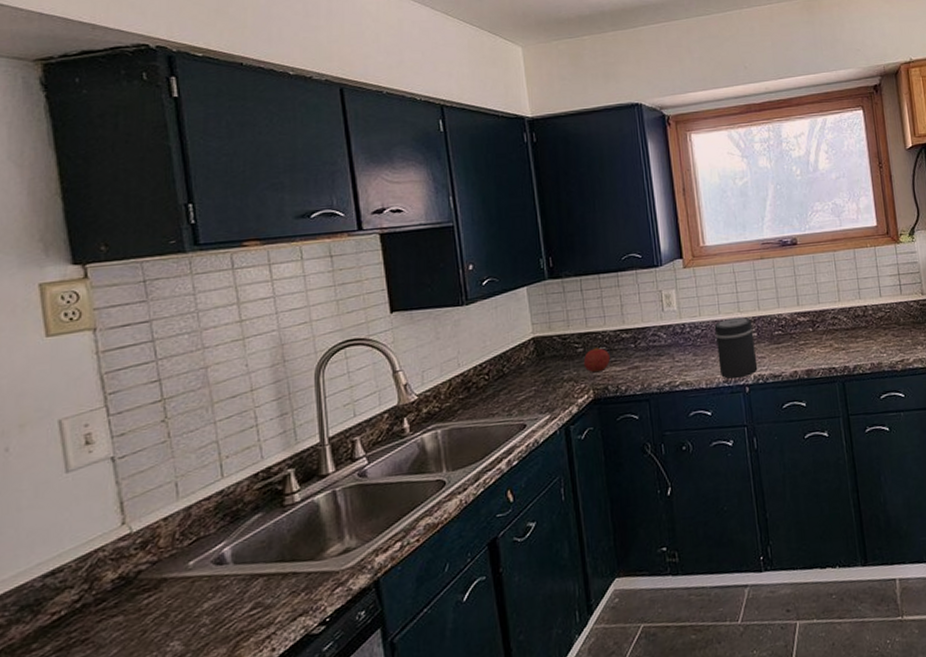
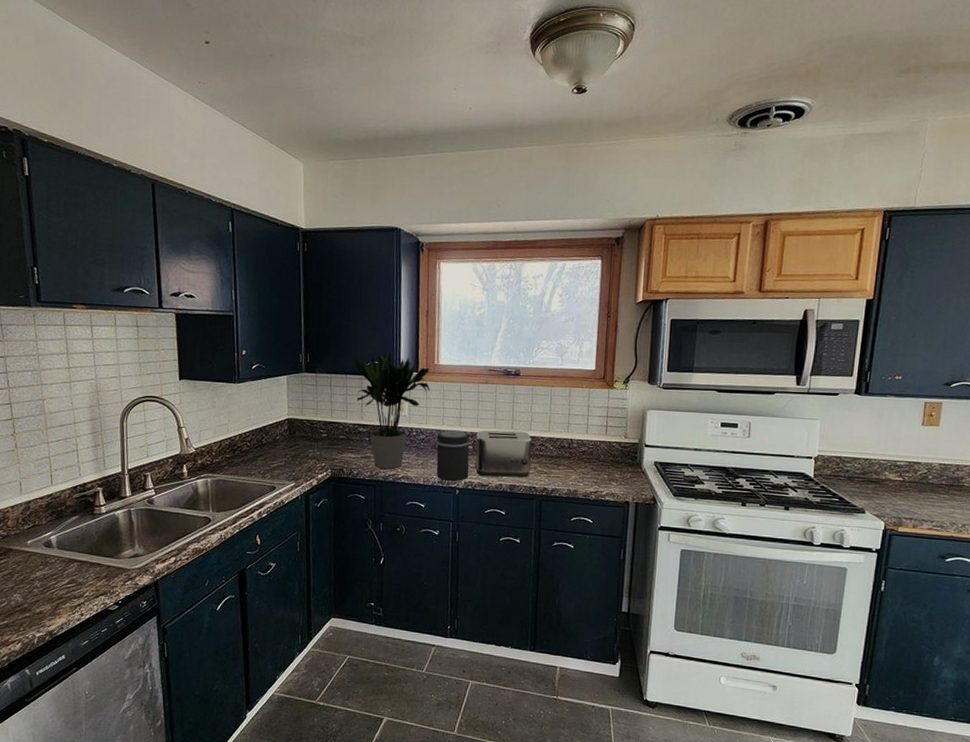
fruit: present [583,346,611,373] -> none [325,435,348,456]
potted plant: none [604,240,699,379] -> present [353,351,431,470]
toaster: none [759,306,827,366] -> present [474,430,536,478]

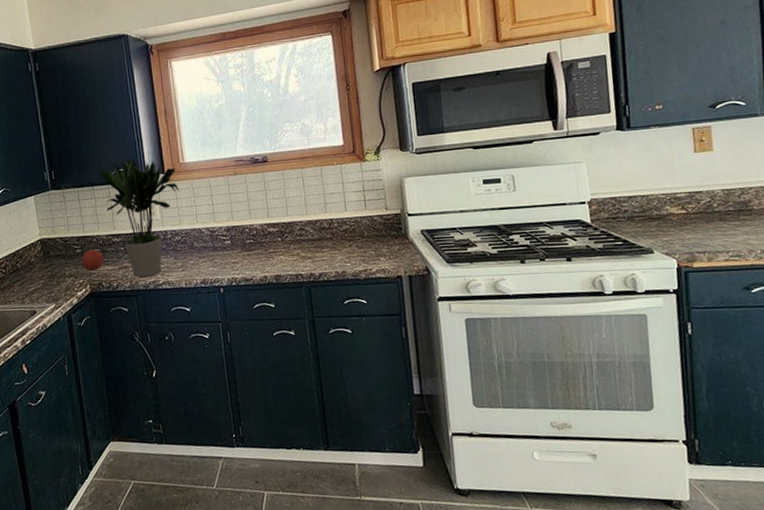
fruit: none [325,435,348,456] -> present [81,248,104,271]
cylinder: present [436,430,470,482] -> none [192,227,231,281]
toaster: present [474,430,536,478] -> none [232,218,295,271]

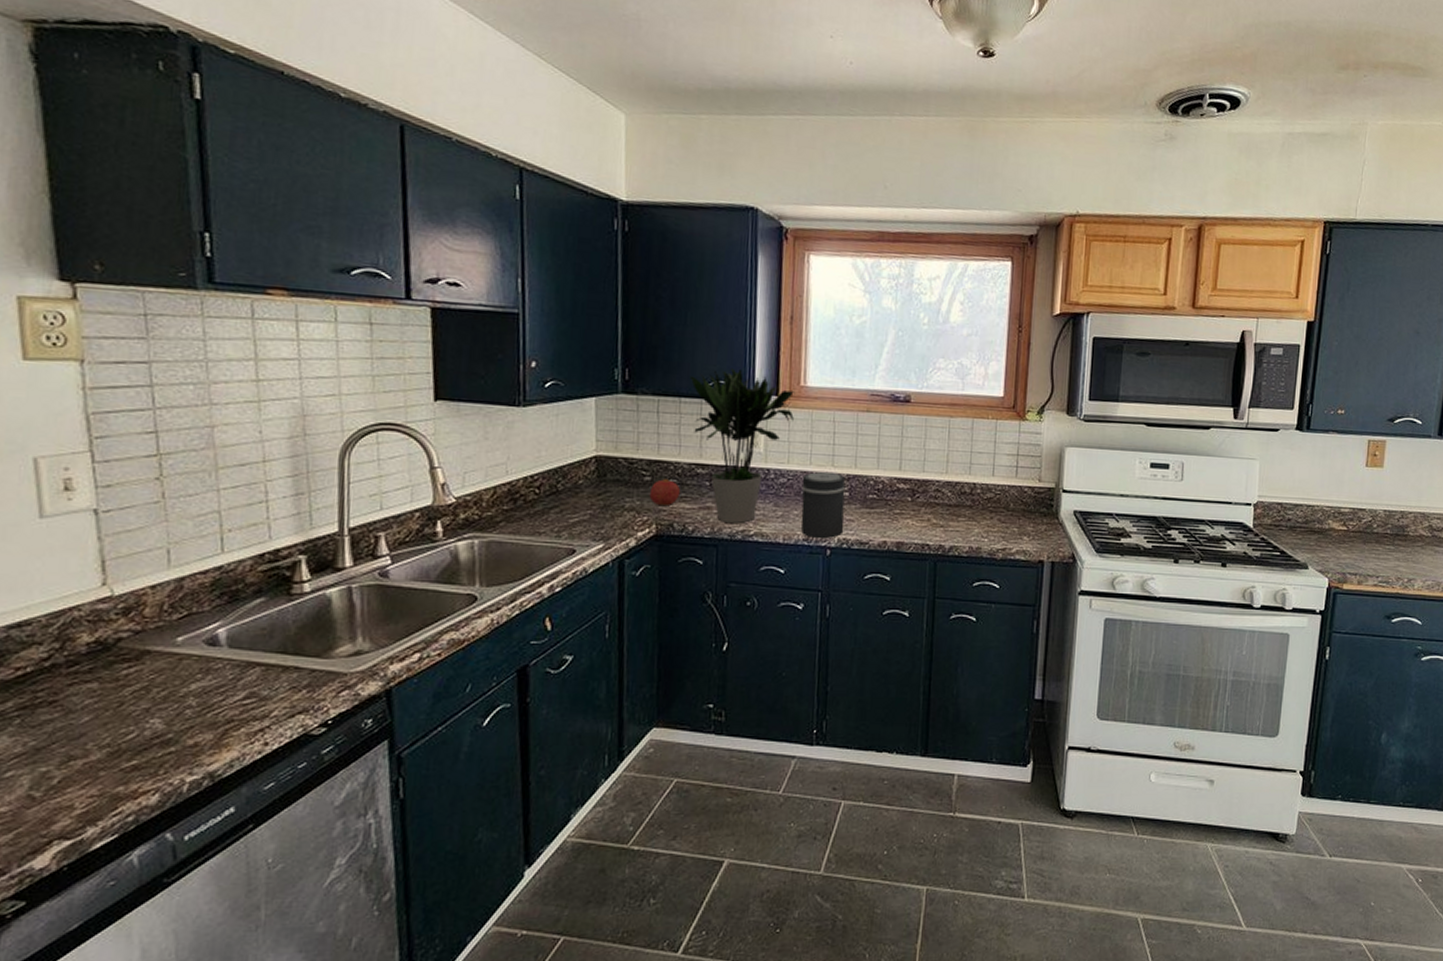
cylinder: none [192,227,231,281] -> present [801,472,846,540]

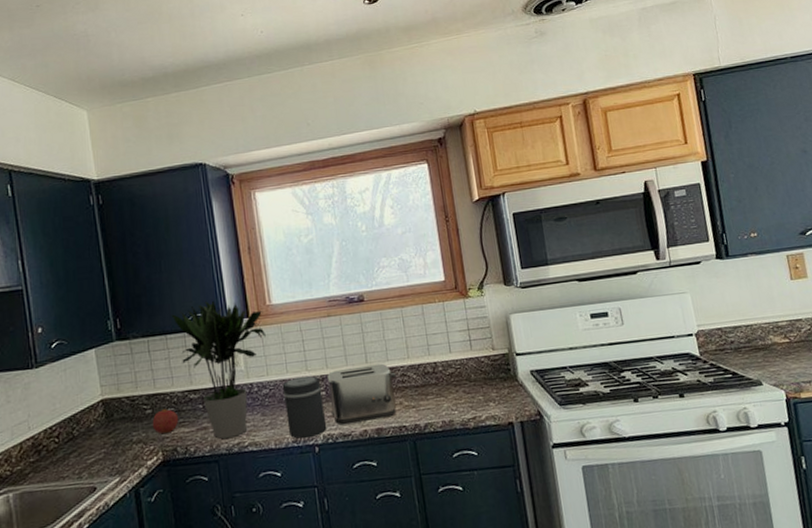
toaster: none [851,472,929,533] -> present [327,363,396,425]

